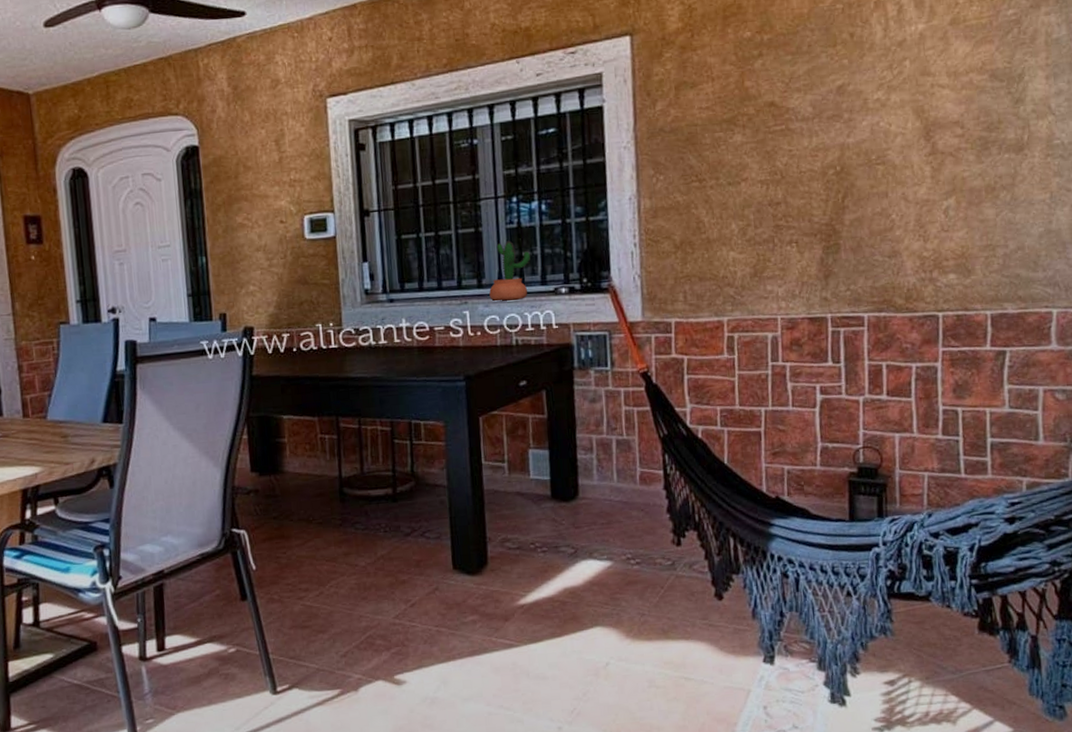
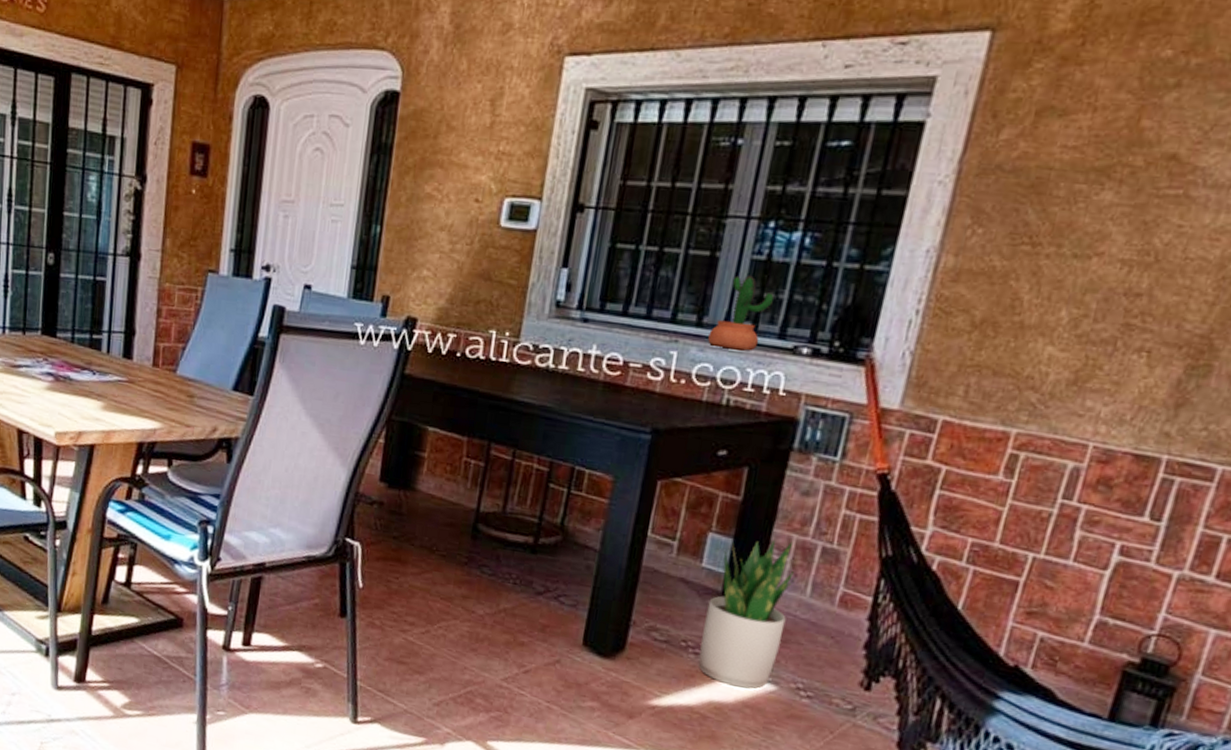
planter: none [543,441,606,571] -> present [698,539,797,689]

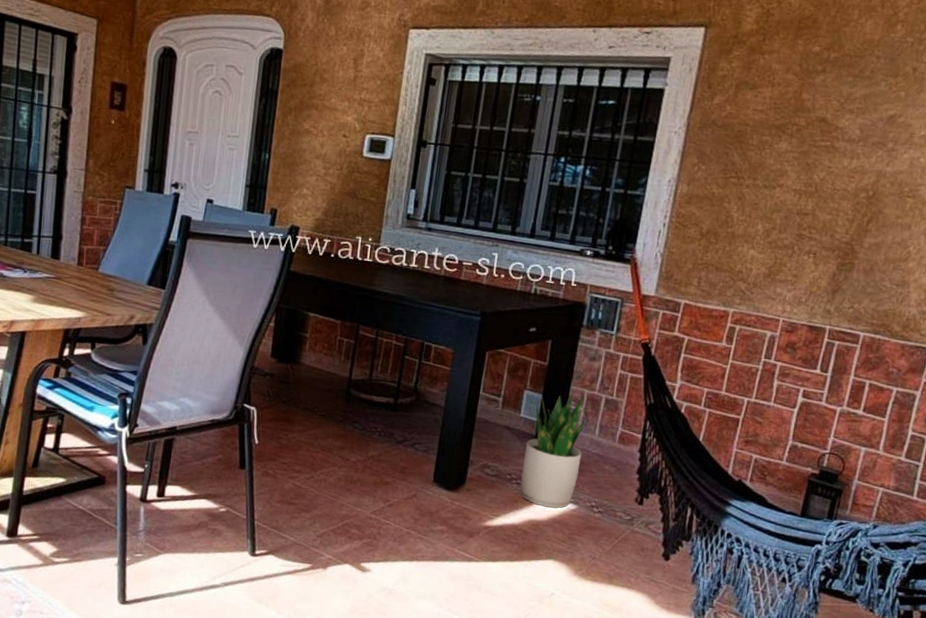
potted cactus: present [708,275,774,352] -> none [520,196,566,253]

